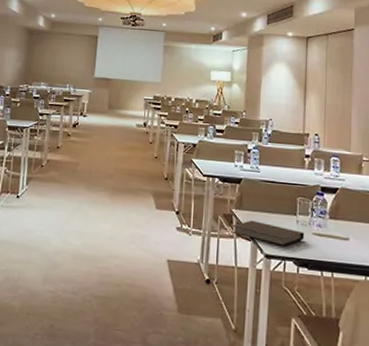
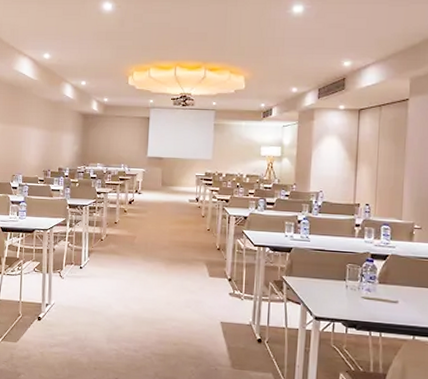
notebook: present [232,220,305,246] -> none [282,286,354,309]

